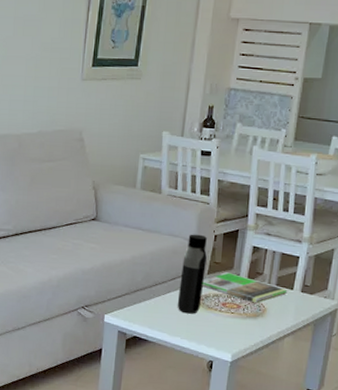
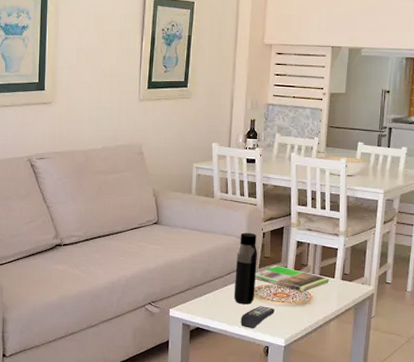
remote control: none [183,316,222,341] -> present [241,306,275,328]

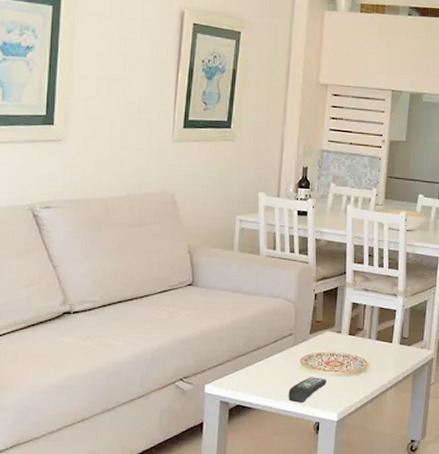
water bottle: present [234,232,257,305] -> none [280,294,308,376]
magazine: present [254,265,330,292] -> none [305,330,387,359]

